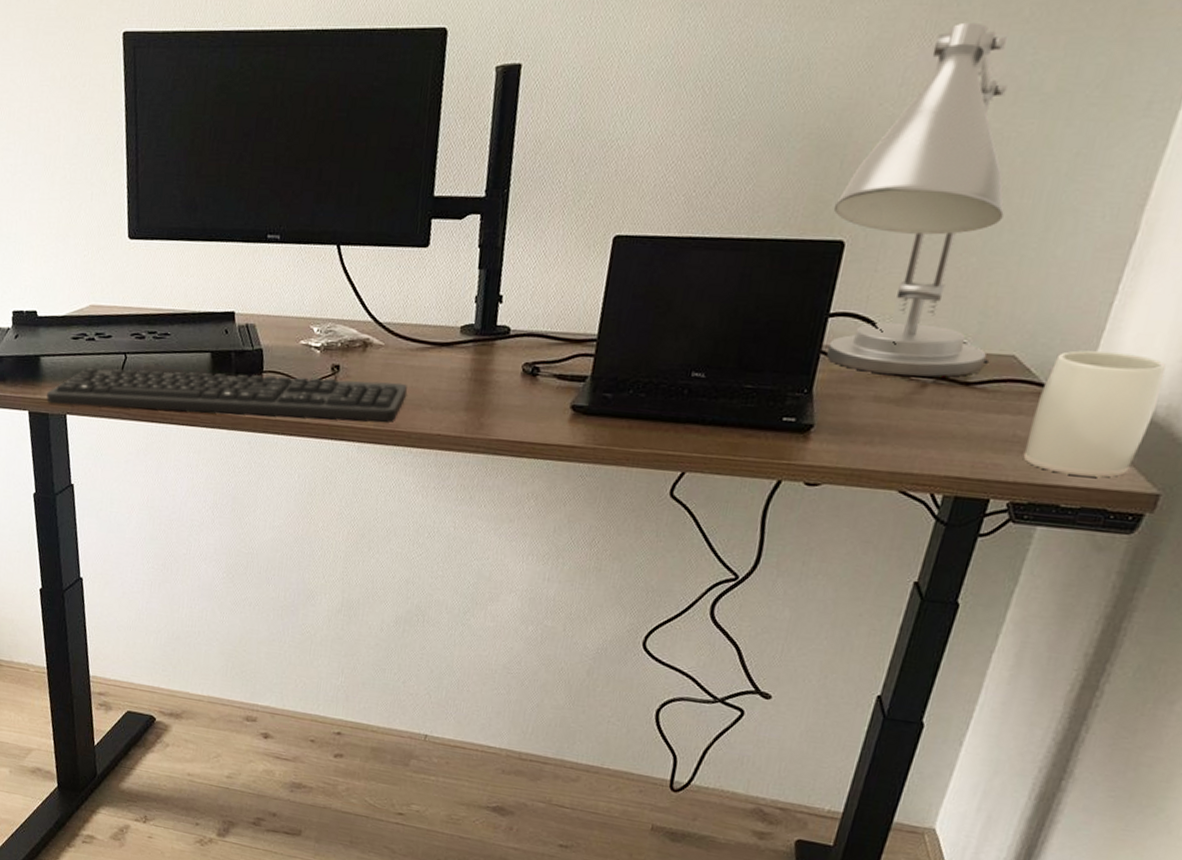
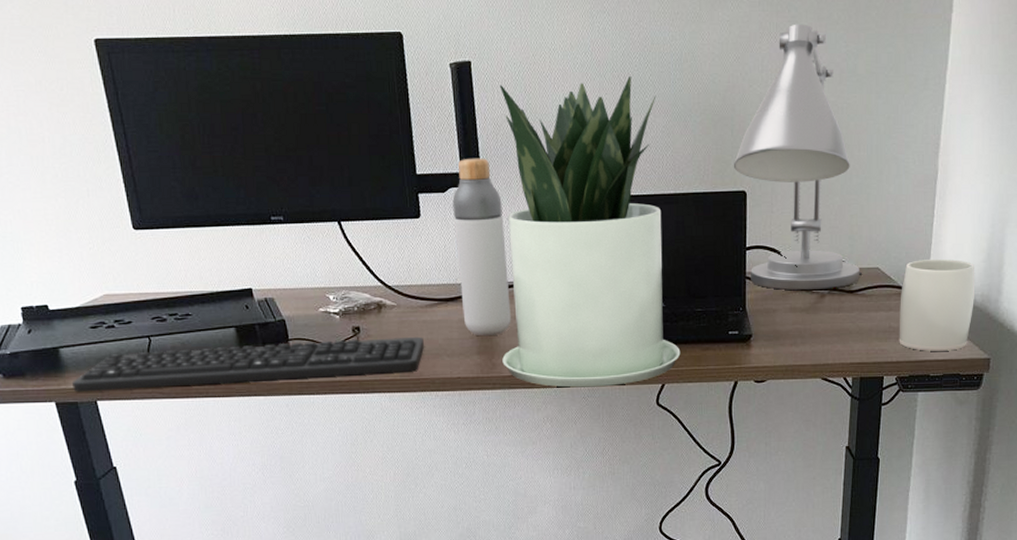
bottle: none [456,180,527,392] -> present [452,158,511,337]
planter: none [492,88,748,467] -> present [499,76,681,388]

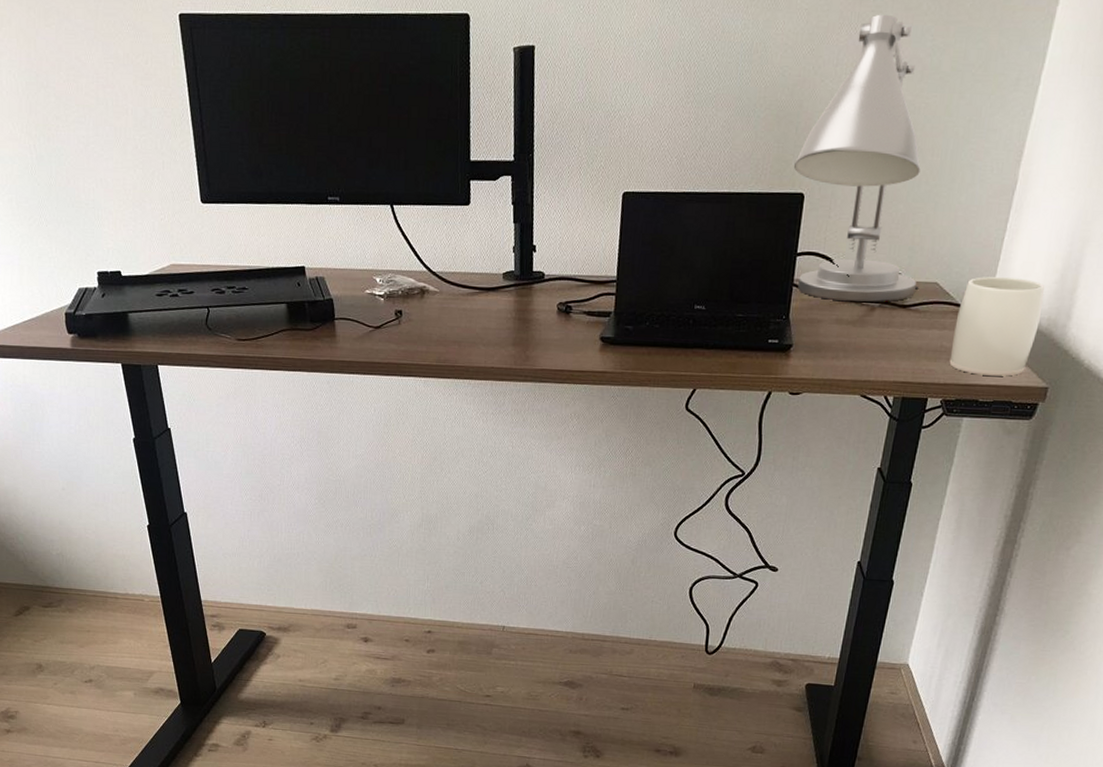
computer keyboard: present [72,336,425,393] -> none [138,321,463,358]
bottle: present [452,158,511,337] -> none [502,146,552,329]
planter: present [499,76,681,388] -> none [536,67,721,387]

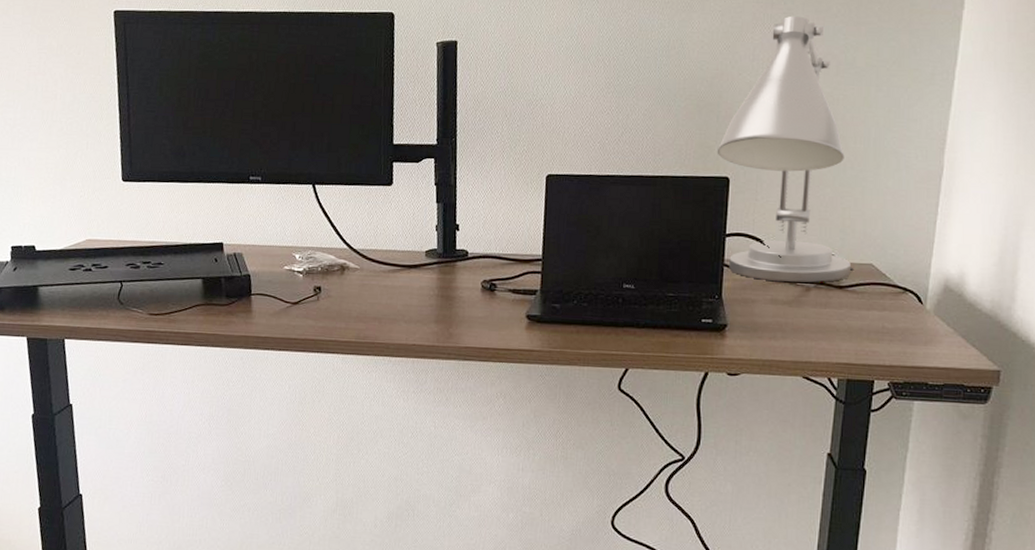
mug: present [949,277,1045,376] -> none [893,259,985,359]

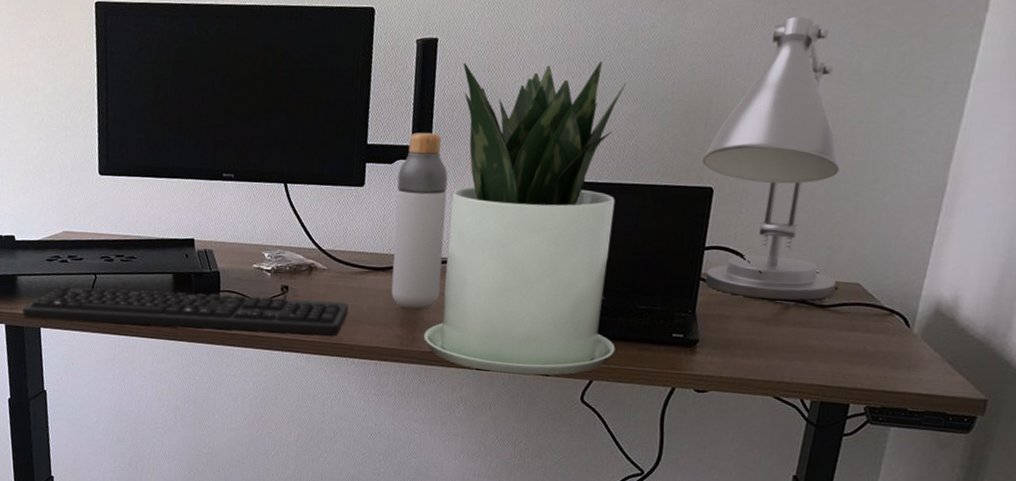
computer keyboard: none [45,295,384,335] -> present [22,286,349,336]
bottle: none [424,131,475,306] -> present [391,132,448,310]
planter: none [460,60,648,367] -> present [424,62,627,376]

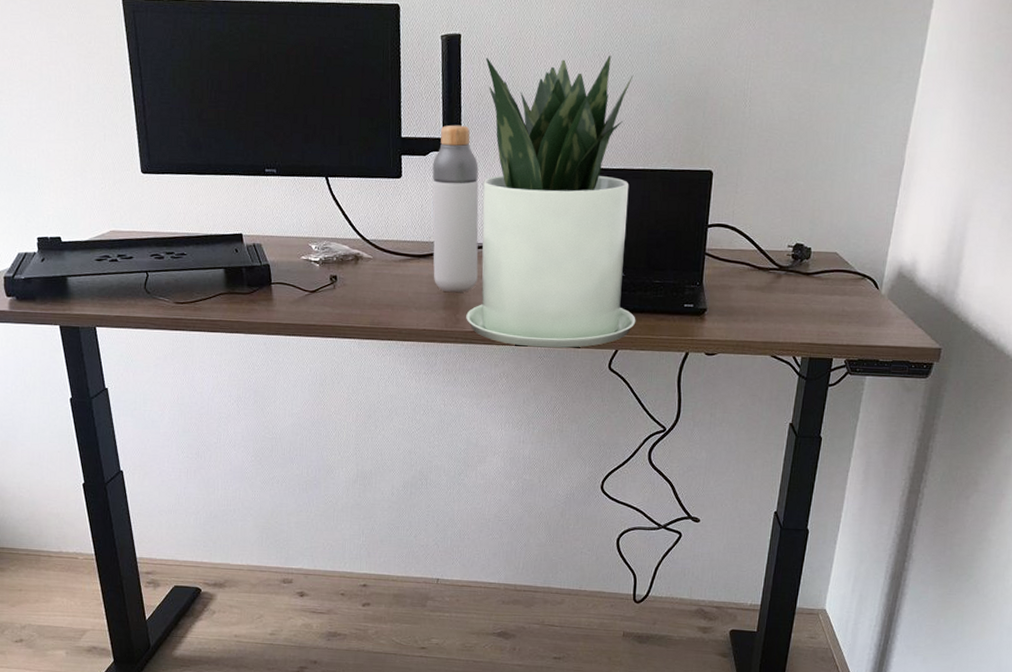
computer keyboard: present [22,286,349,336] -> none [76,285,396,321]
desk lamp: present [703,16,840,301] -> none [703,12,821,271]

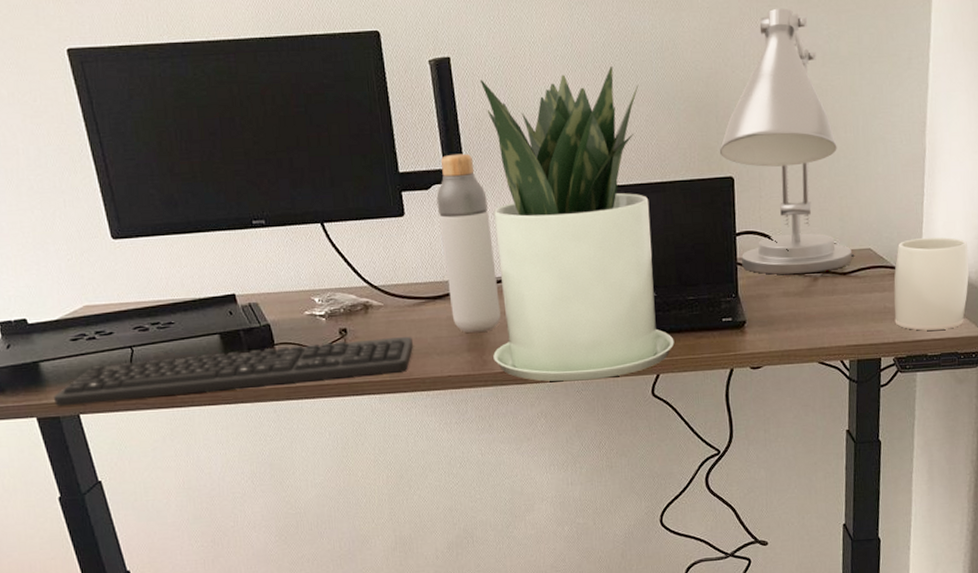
computer keyboard: none [76,285,396,321] -> present [54,336,414,407]
desk lamp: none [703,12,821,271] -> present [720,8,855,275]
mug: none [851,247,934,338] -> present [893,237,969,331]

